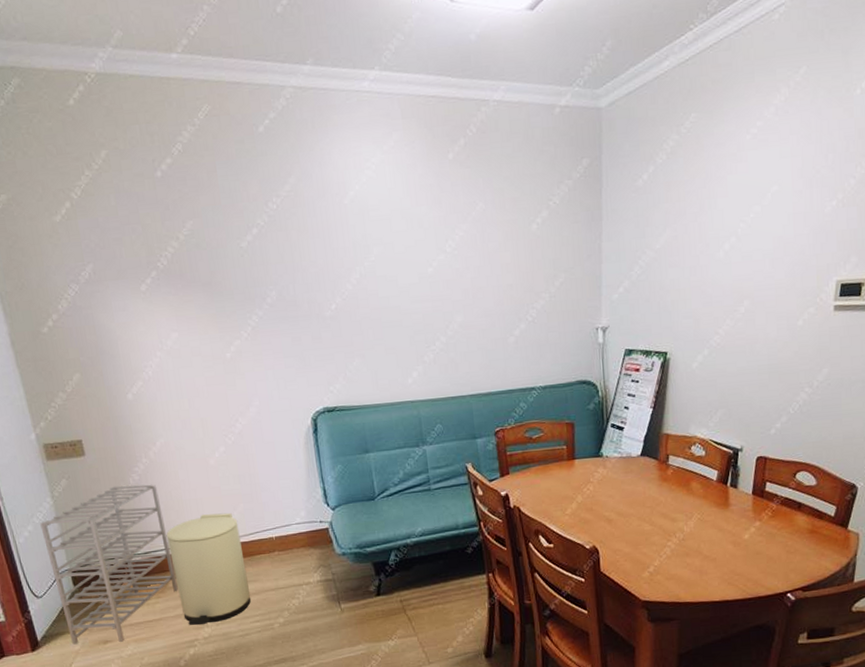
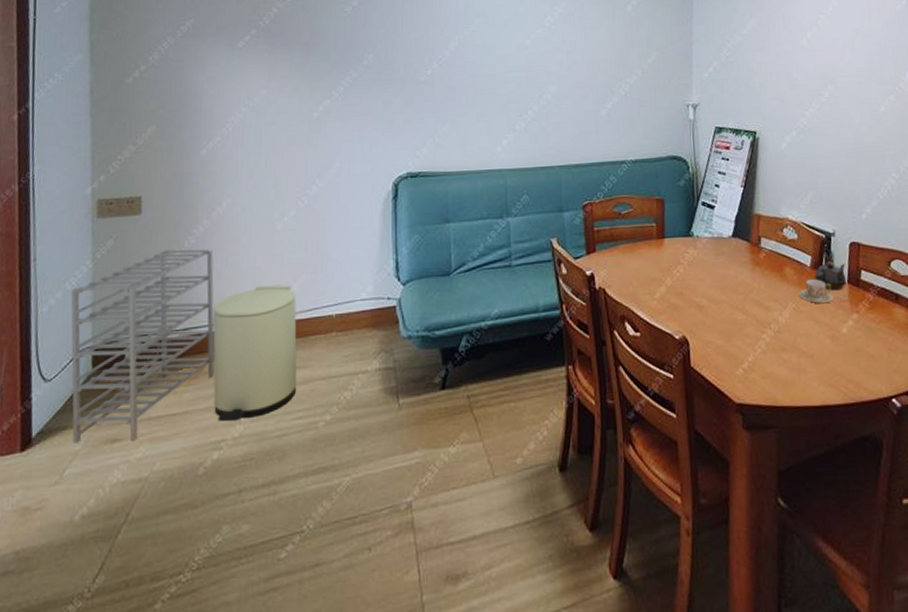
teacup: none [703,491,738,514] -> present [798,278,834,303]
teapot: none [720,475,752,502] -> present [814,261,847,291]

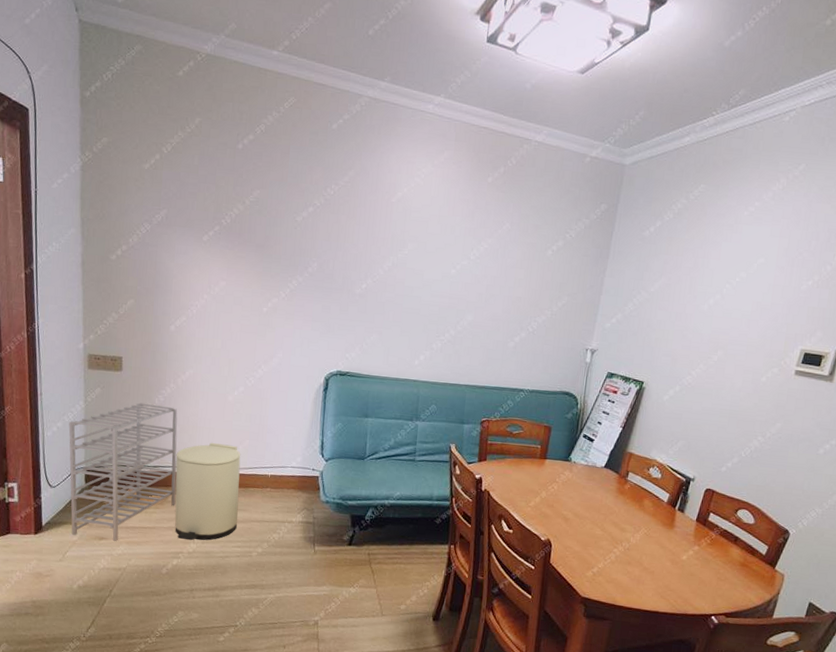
teacup: present [798,278,834,303] -> none [651,512,681,534]
teapot: present [814,261,847,291] -> none [668,500,698,526]

